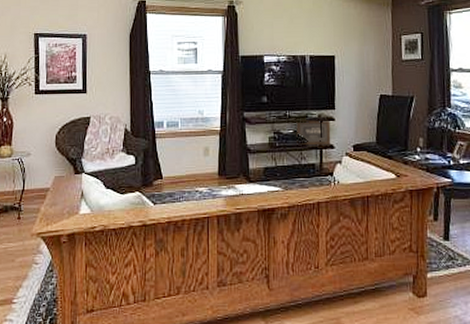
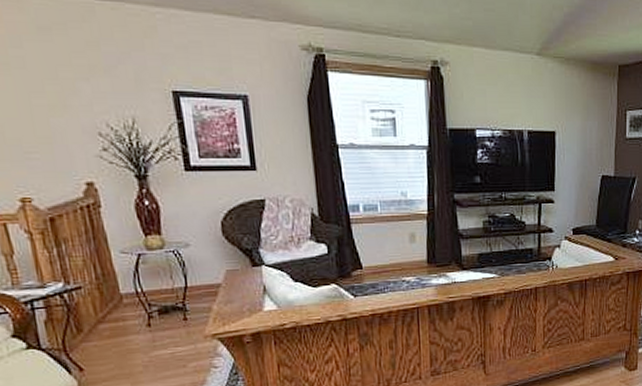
picture frame: present [296,120,331,146] -> none [513,202,550,230]

